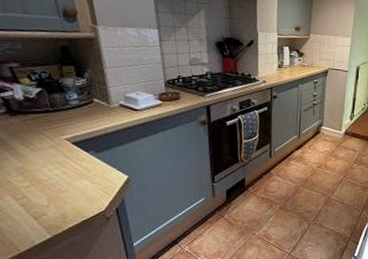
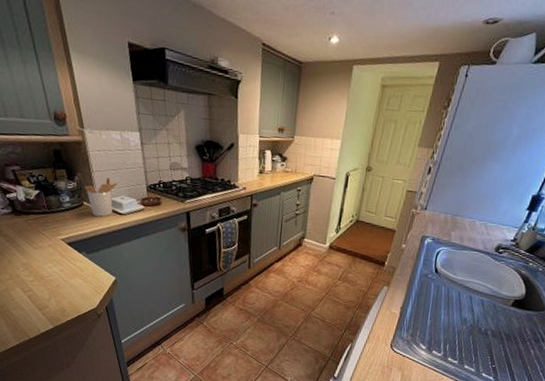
utensil holder: none [95,74,133,114] -> present [84,178,117,217]

